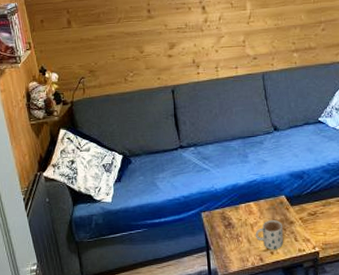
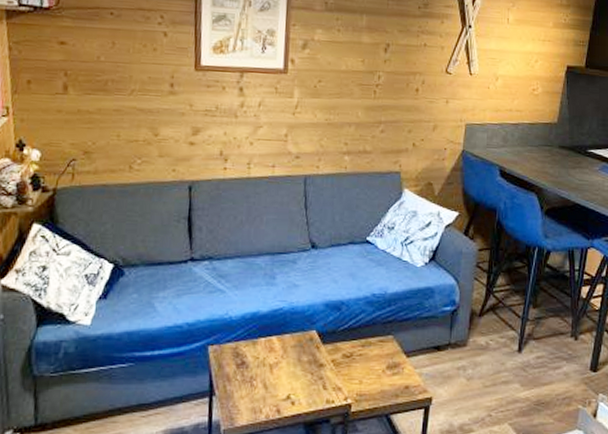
mug: present [255,219,284,250] -> none [274,360,311,400]

